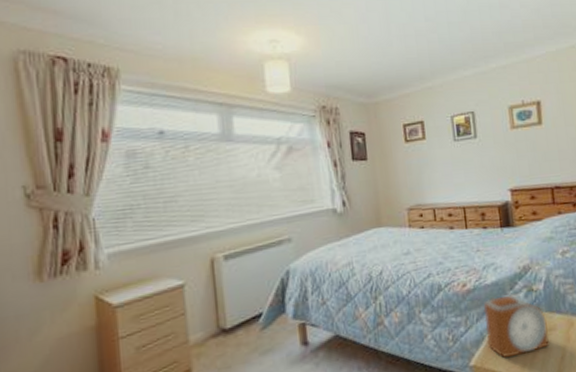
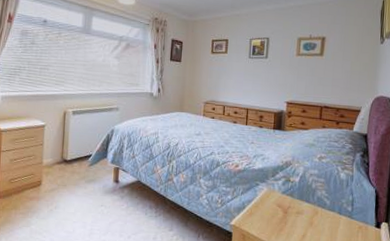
alarm clock: present [483,294,549,358] -> none [246,179,296,226]

